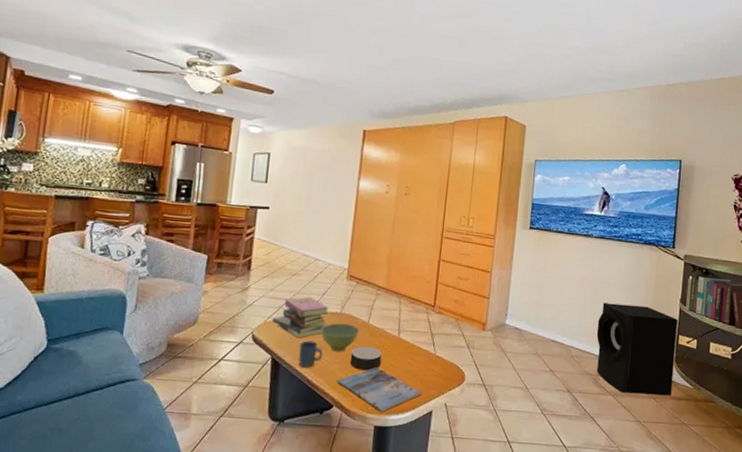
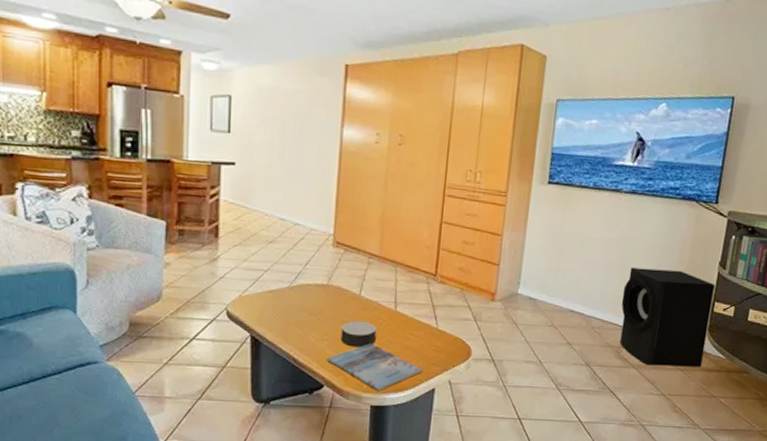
books: present [273,296,328,339] -> none [249,266,313,314]
mug: present [298,340,323,368] -> none [281,316,310,346]
bowl: present [320,323,360,352] -> none [305,296,350,328]

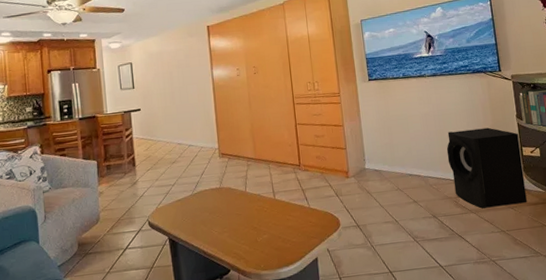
magazine: present [326,342,423,391] -> none [228,228,305,267]
candle: present [340,321,377,348] -> none [236,211,264,234]

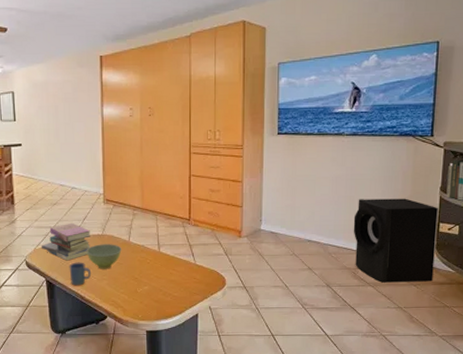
books: none [163,178,210,217] -> present [42,222,91,261]
mug: none [190,216,213,242] -> present [69,262,92,286]
bowl: none [206,195,240,222] -> present [86,244,122,269]

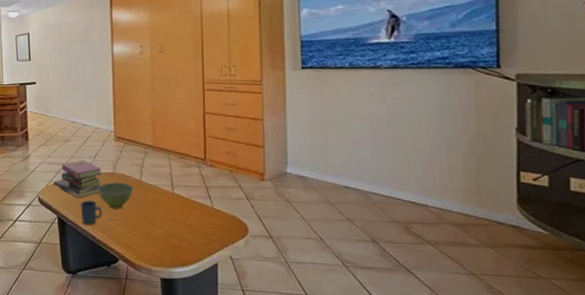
speaker: present [353,198,438,283] -> none [401,140,518,244]

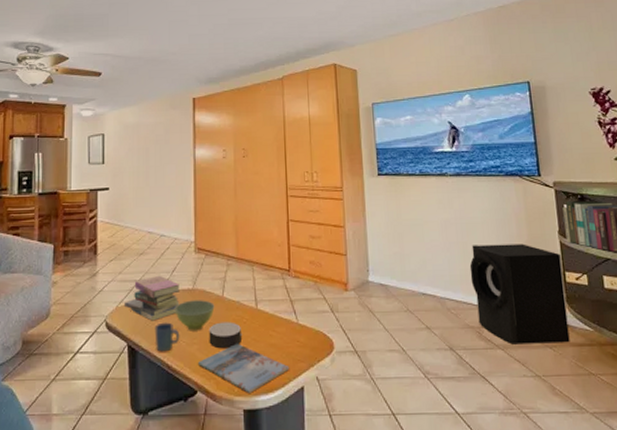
magazine: none [118,221,205,265] -> present [197,343,290,393]
candle: none [128,202,160,226] -> present [209,322,243,349]
speaker: none [401,140,518,244] -> present [469,243,570,345]

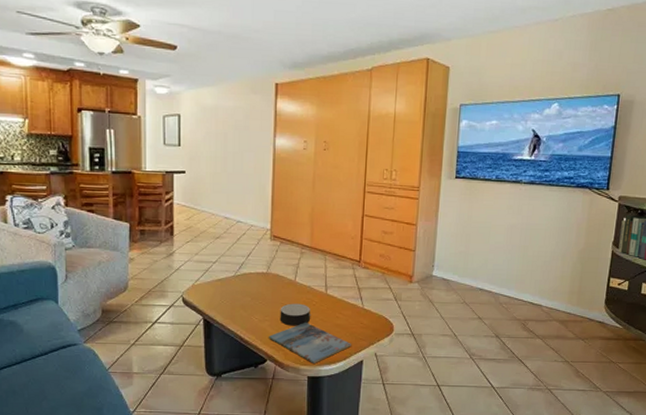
books: present [125,275,180,321] -> none [201,258,254,299]
mug: present [154,322,180,352] -> none [229,300,253,326]
bowl: present [174,300,215,331] -> none [248,283,287,310]
speaker: present [469,243,570,345] -> none [525,249,610,337]

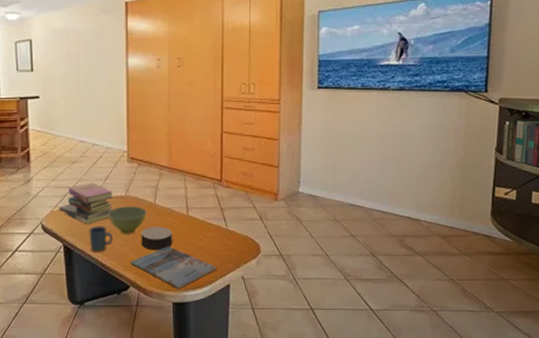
books: none [201,258,254,299] -> present [59,182,113,224]
mug: none [229,300,253,326] -> present [89,226,114,252]
bowl: none [248,283,287,310] -> present [108,206,147,234]

